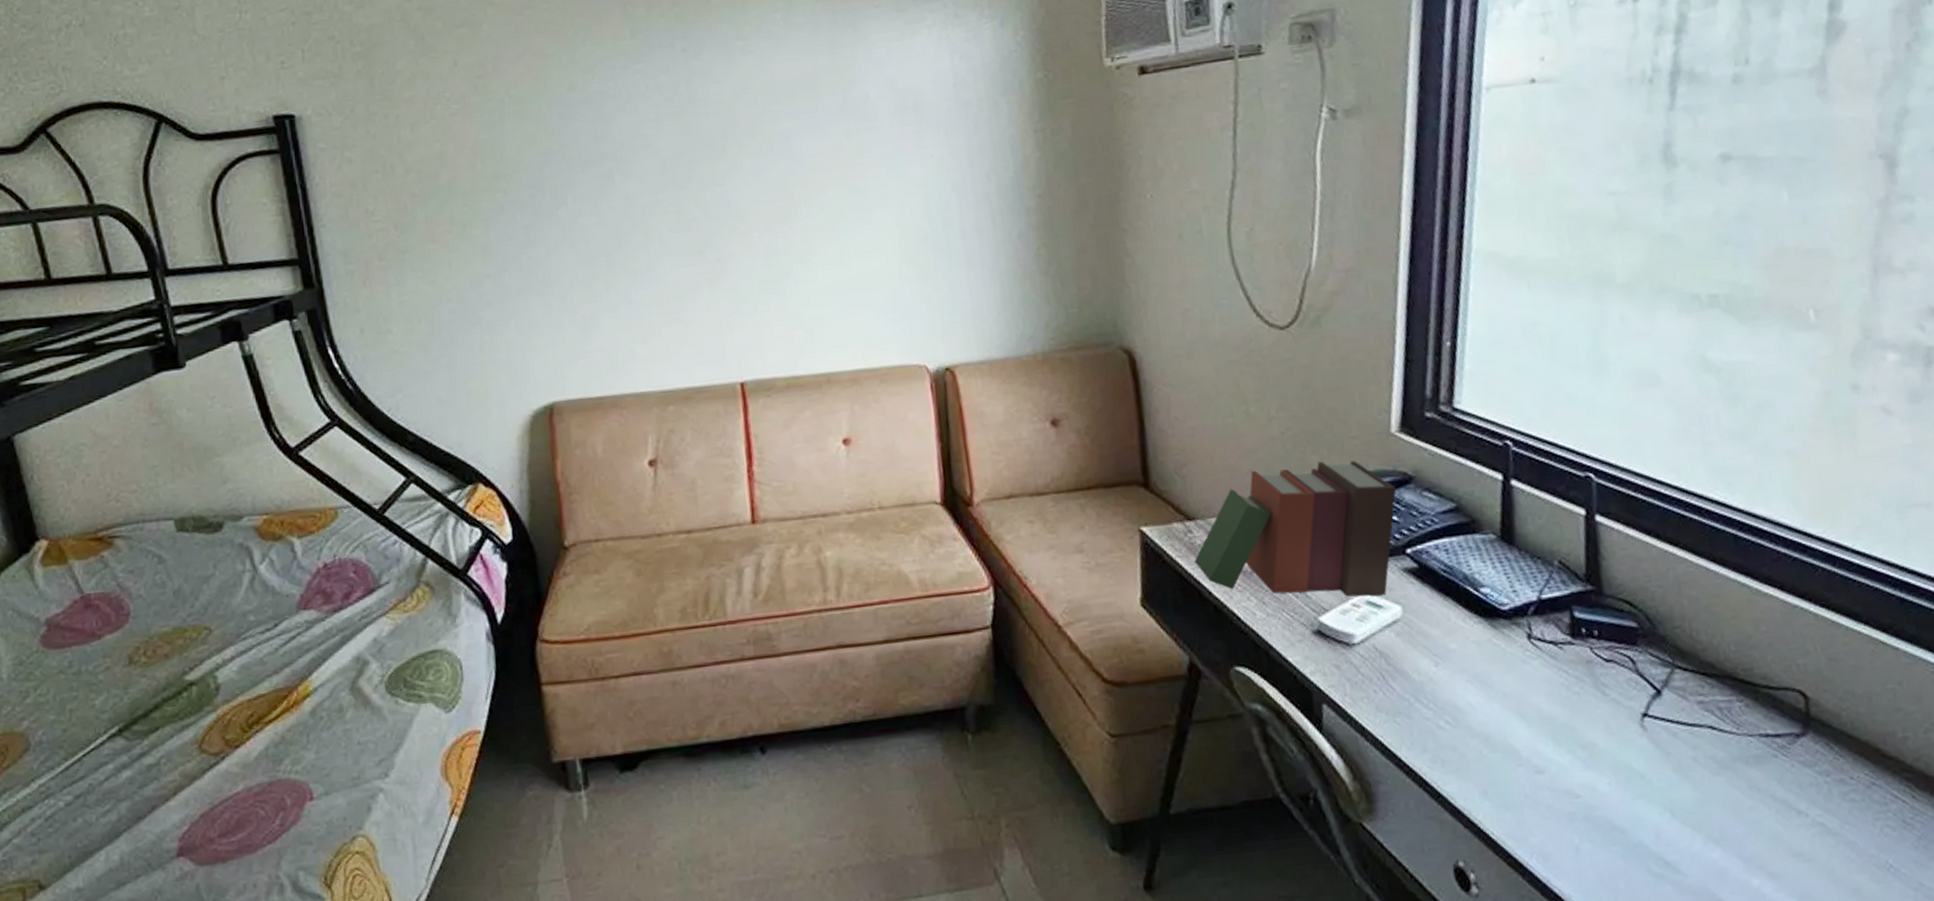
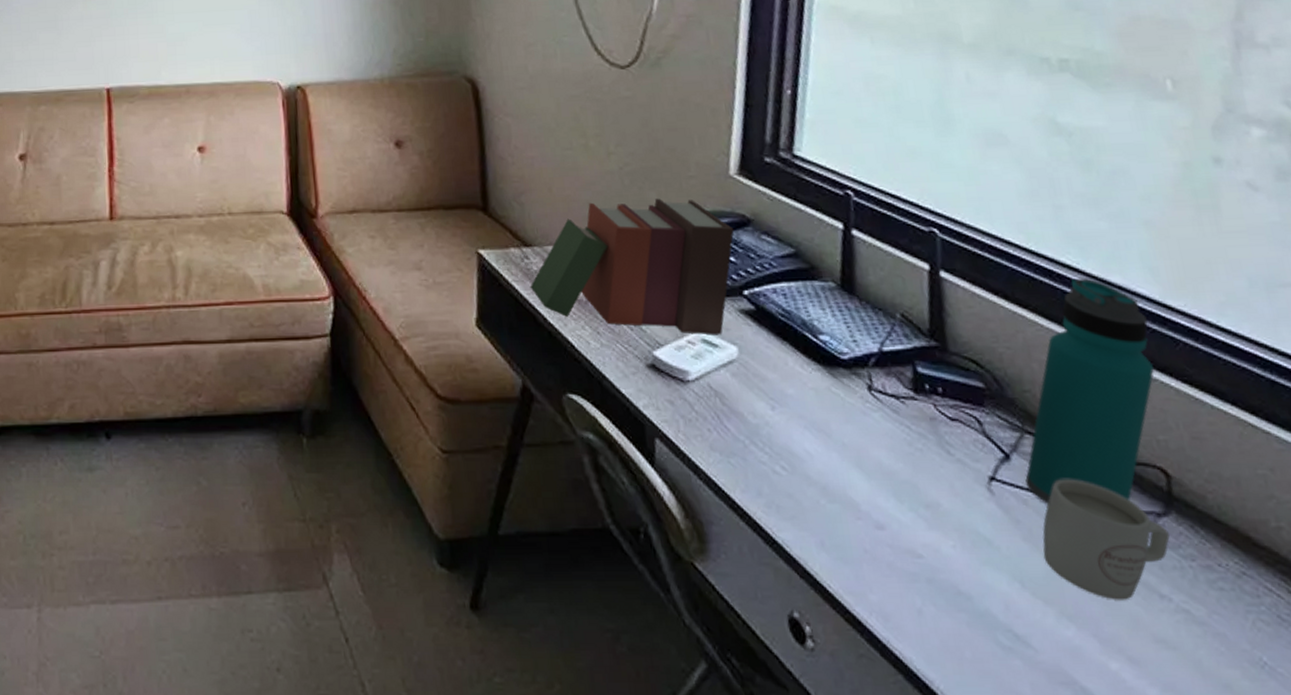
water bottle: none [1675,512,1795,735] -> present [1025,278,1154,504]
mug: none [1691,708,1807,820] -> present [1042,479,1170,600]

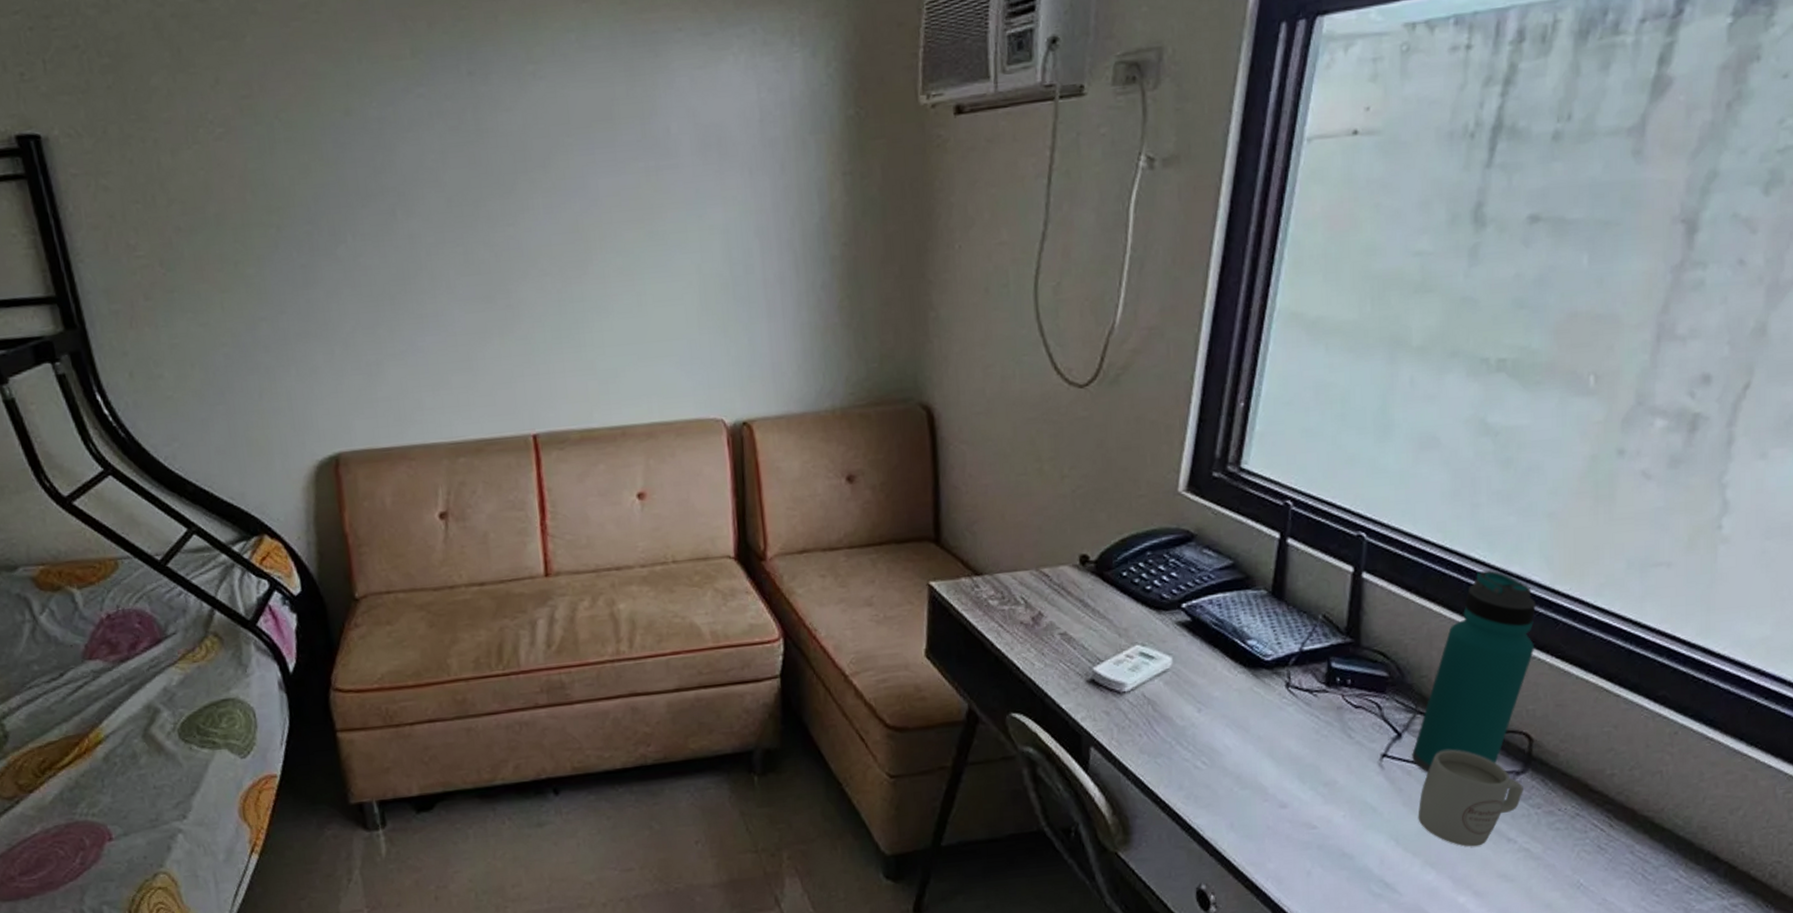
books: present [530,198,734,335] -> none [979,518,1178,648]

